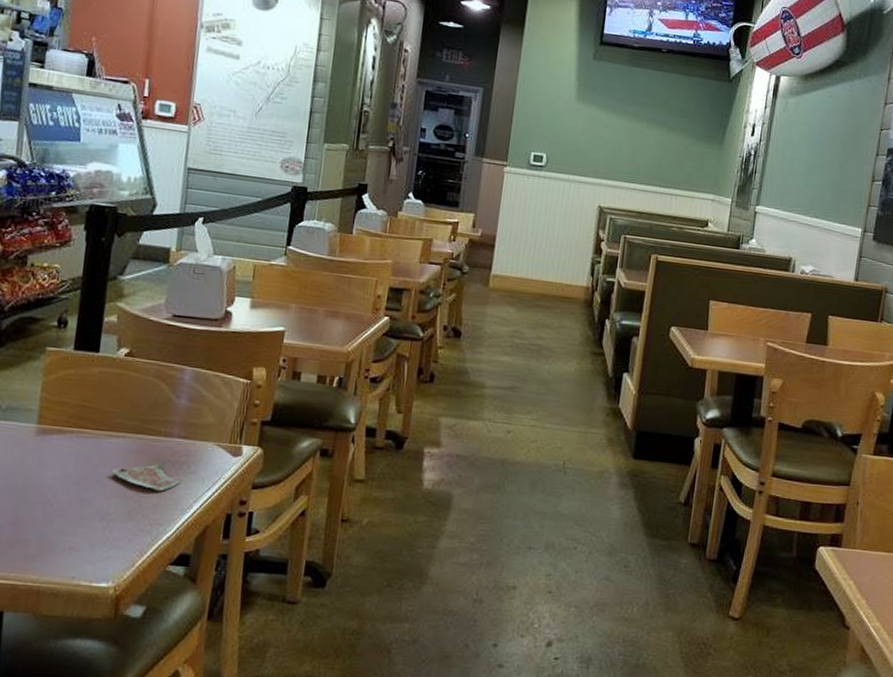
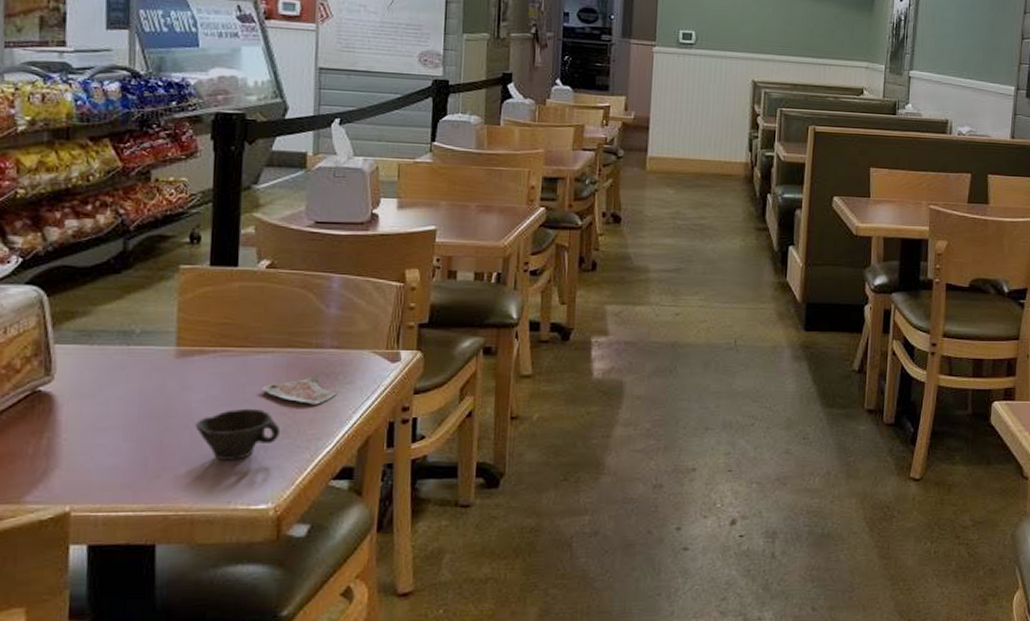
cup: none [49,488,126,538] -> present [196,408,281,460]

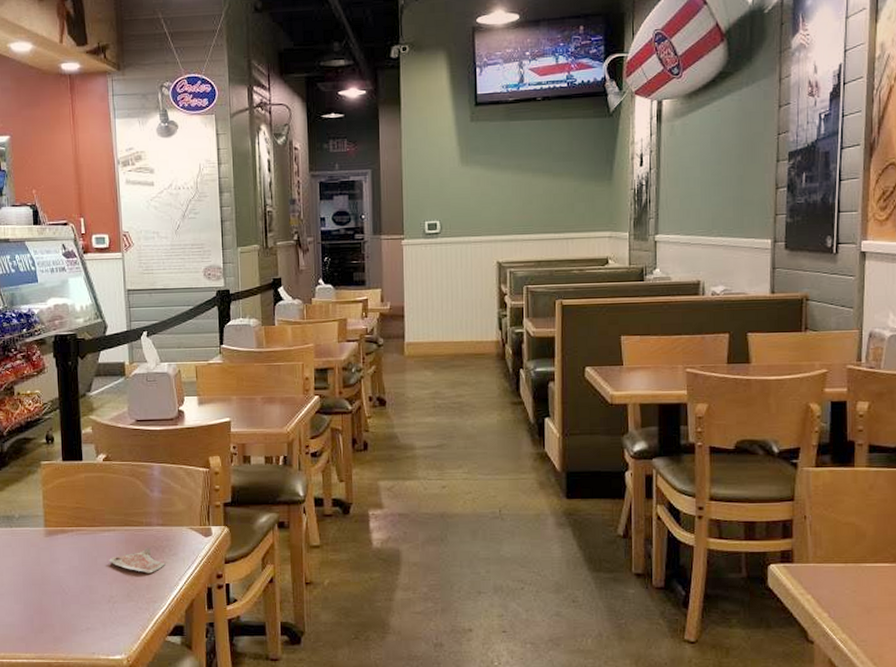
cup: present [196,408,281,460] -> none [64,576,126,619]

